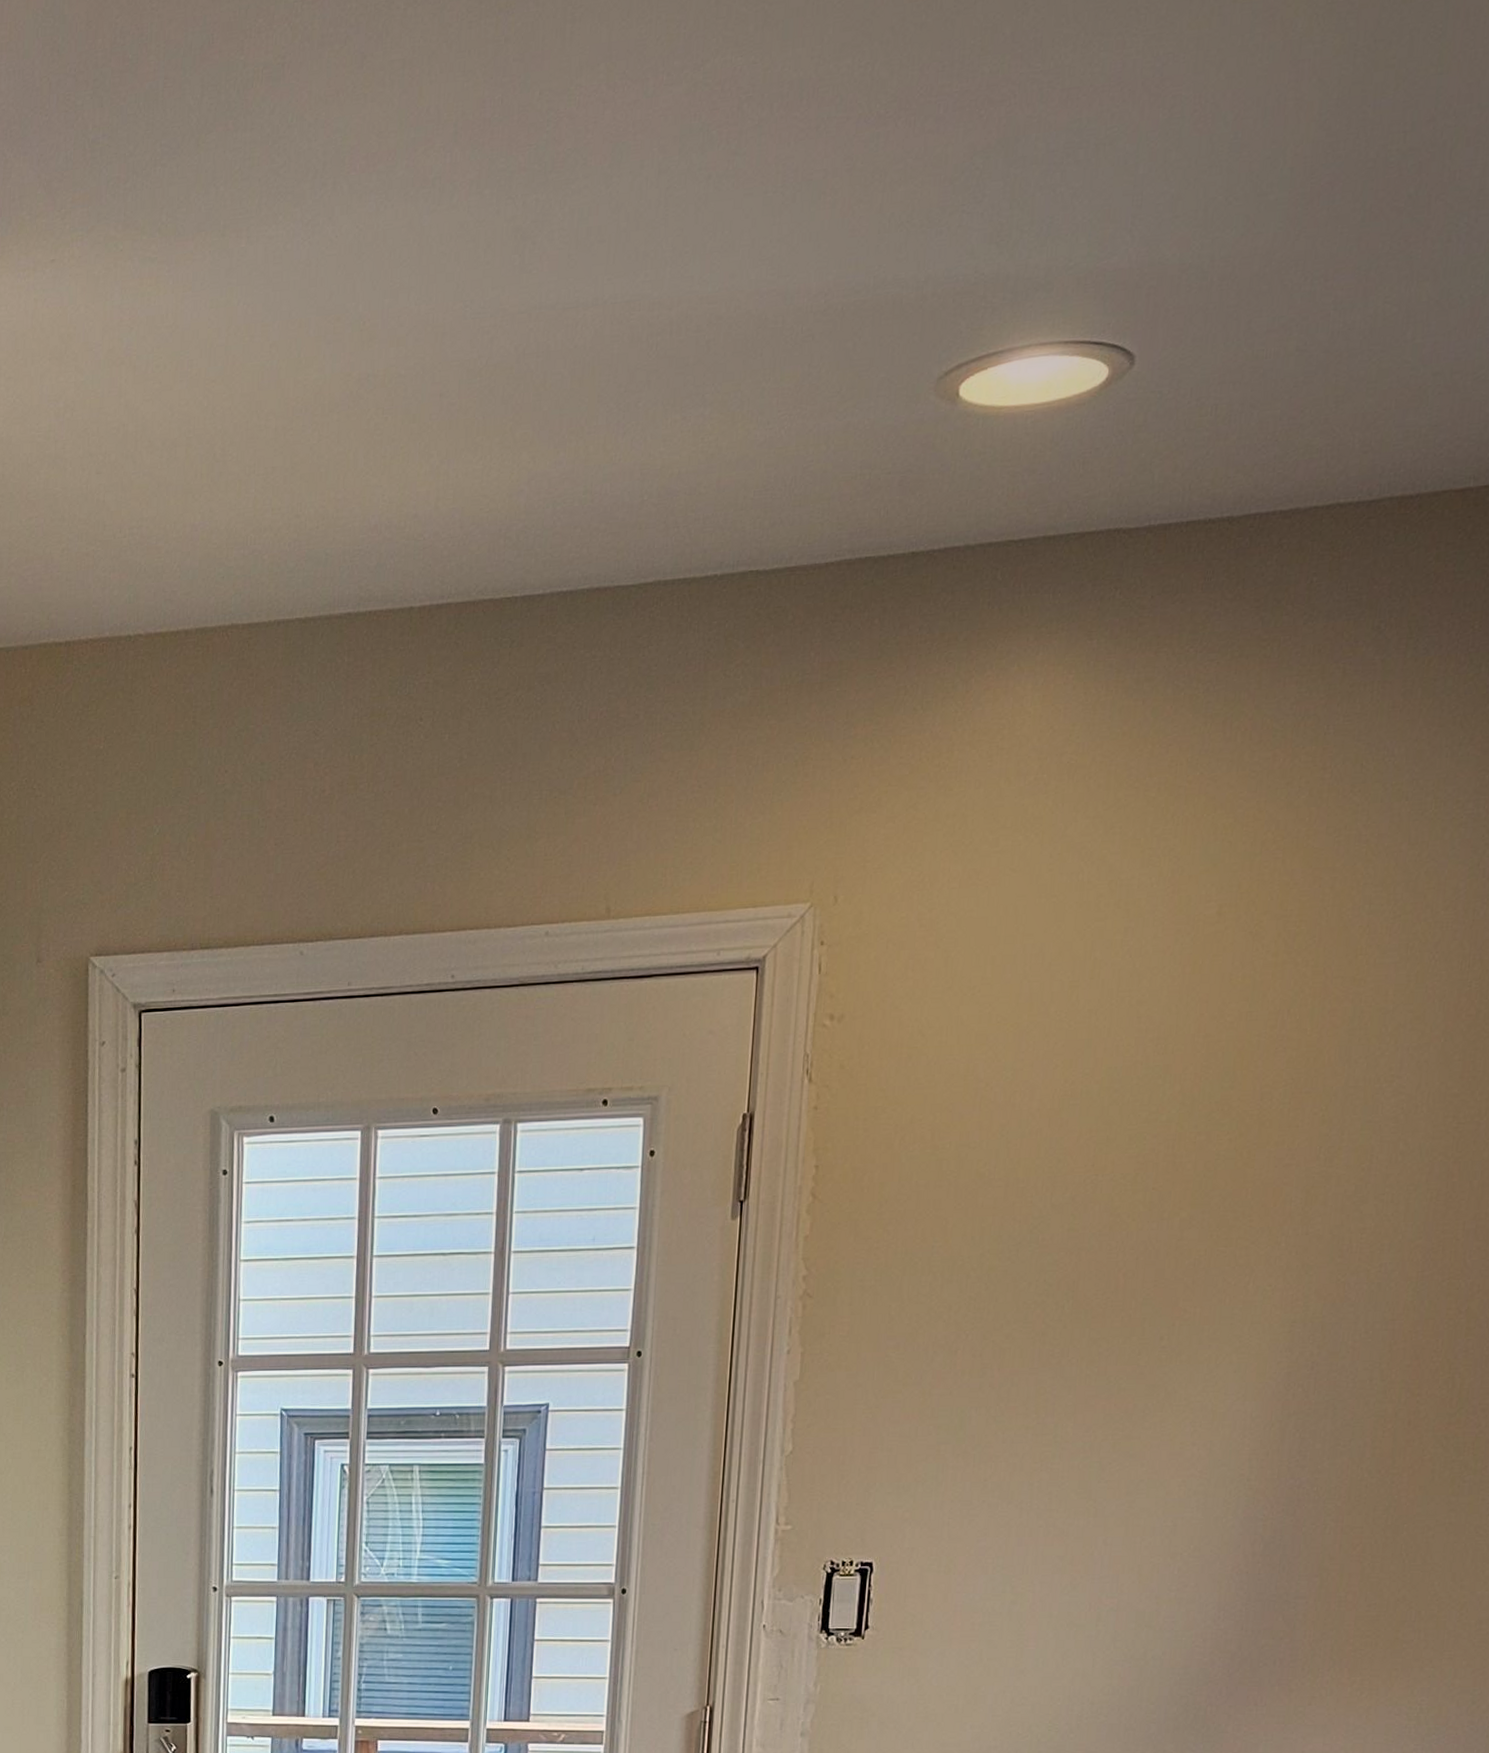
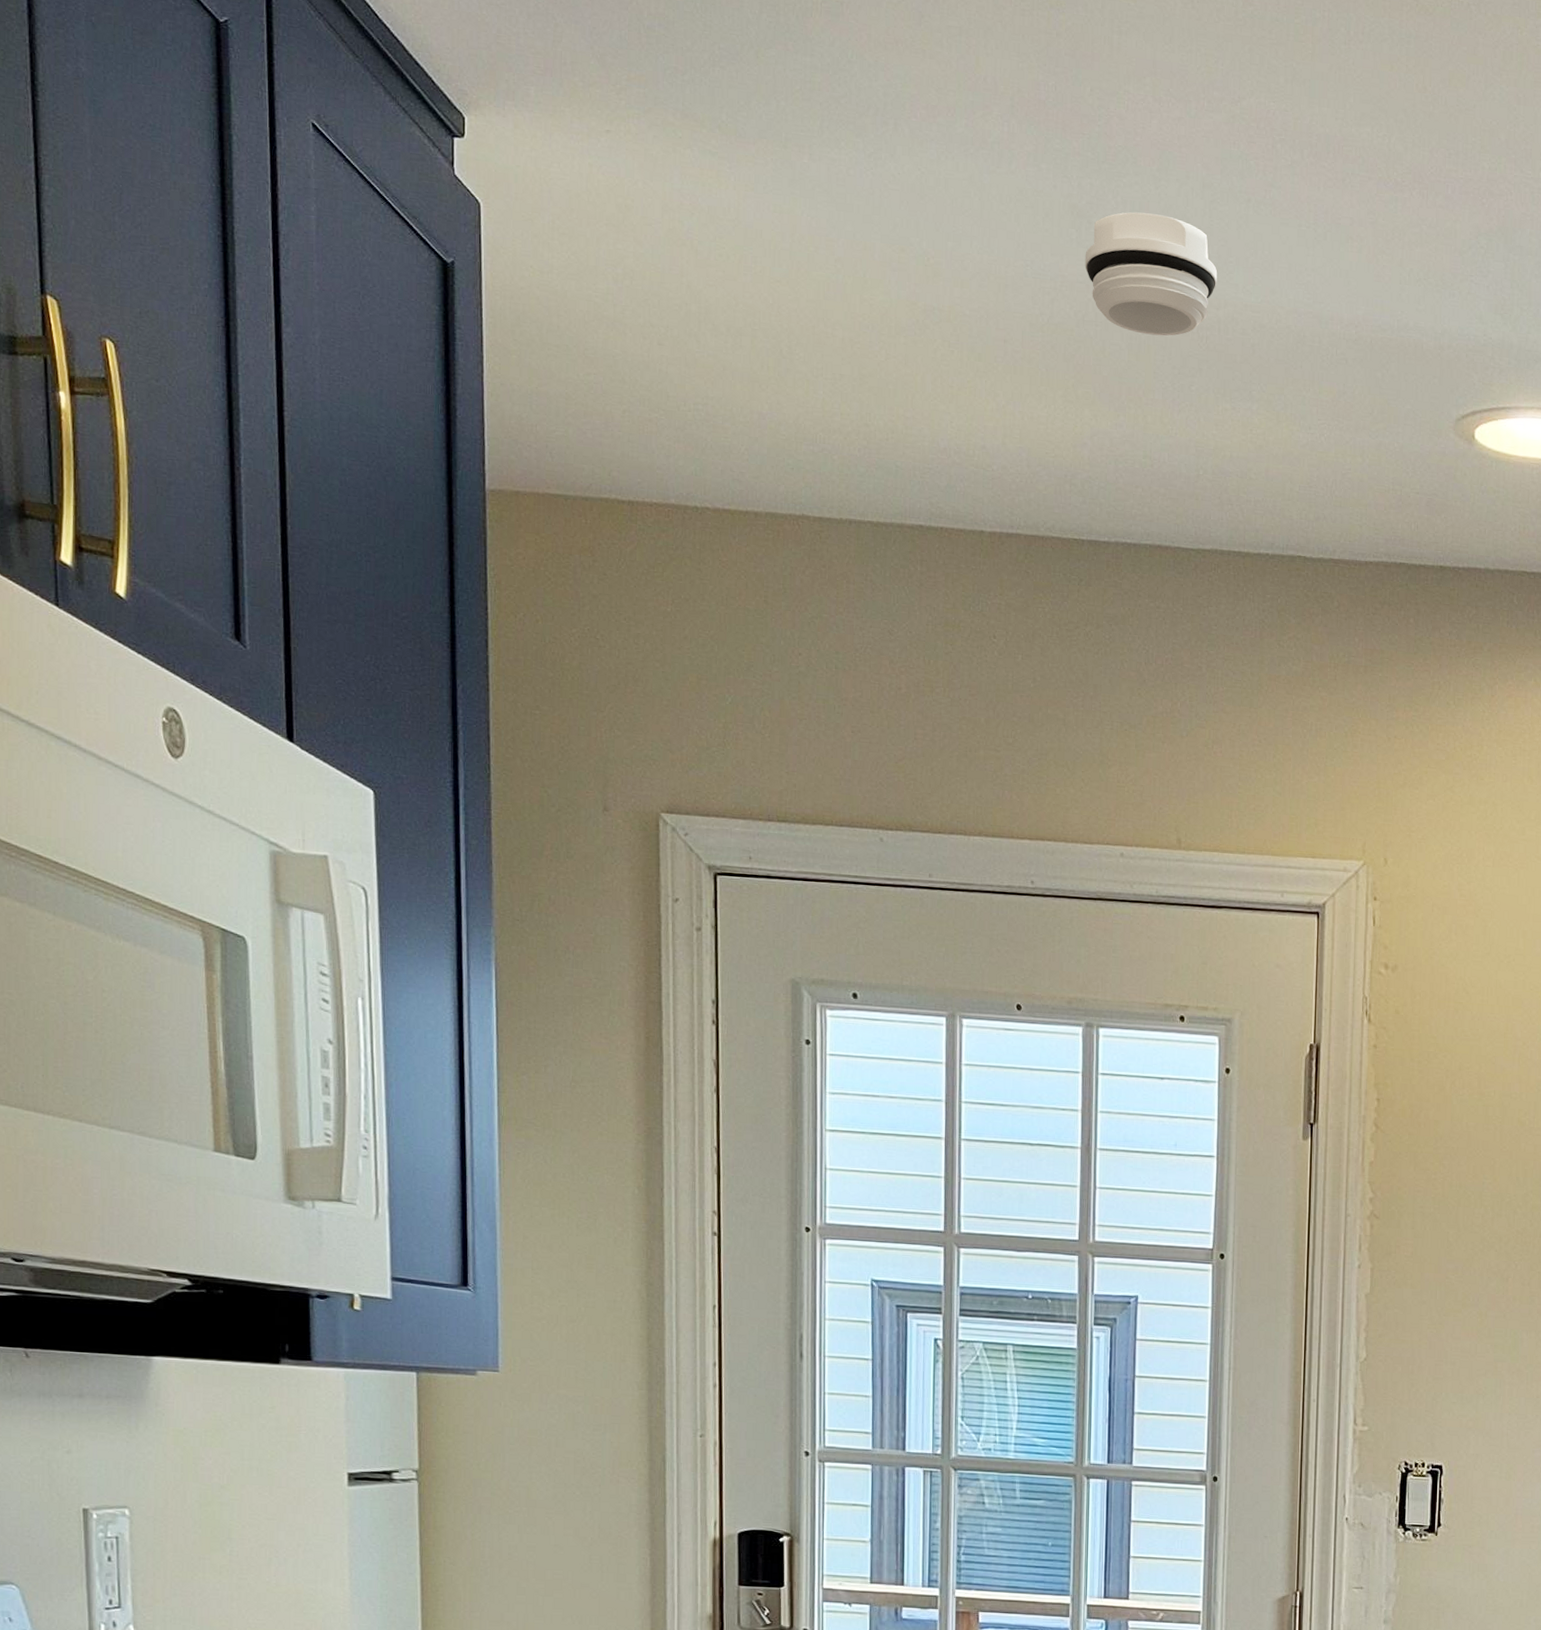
smoke detector: none [527,216,672,356] -> present [1085,211,1218,336]

